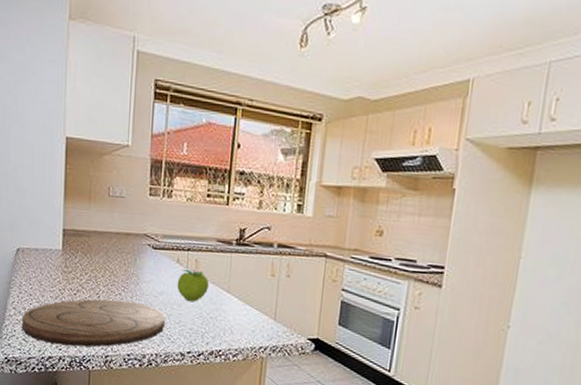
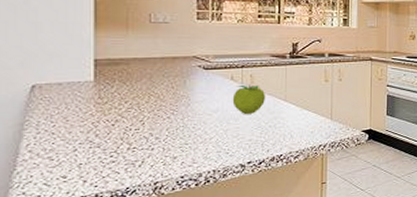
cutting board: present [22,299,165,347] -> none [41,123,221,182]

